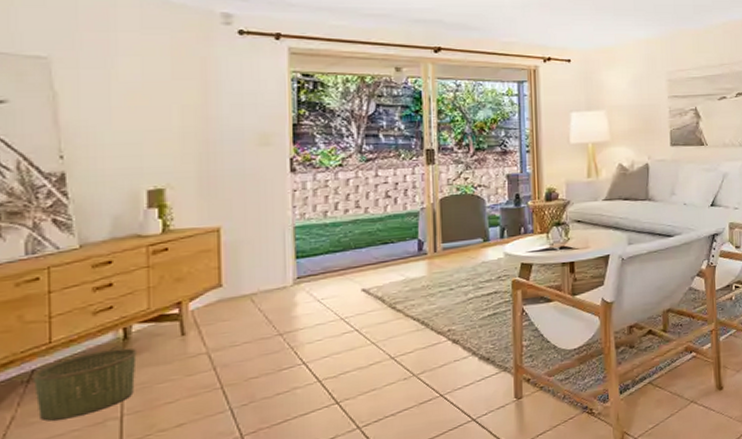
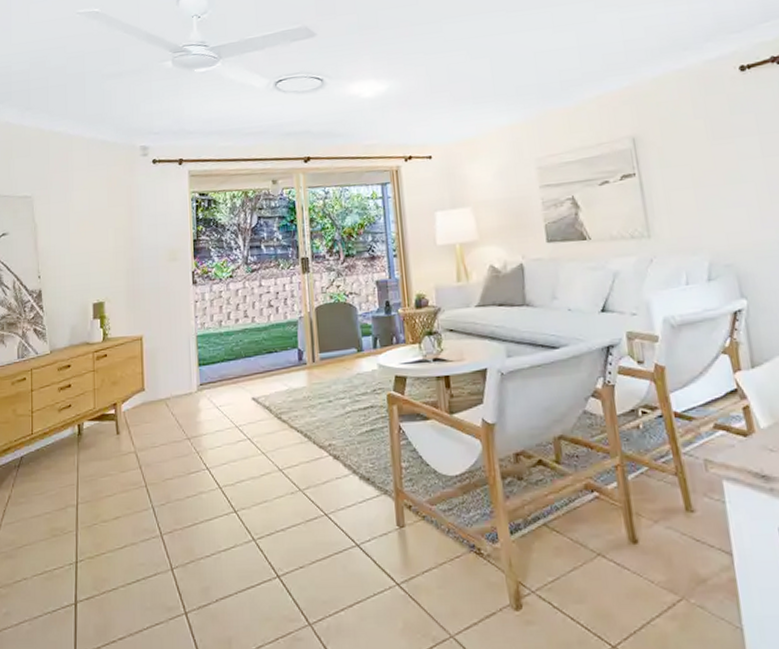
basket: present [31,345,137,421] -> none [21,440,87,503]

